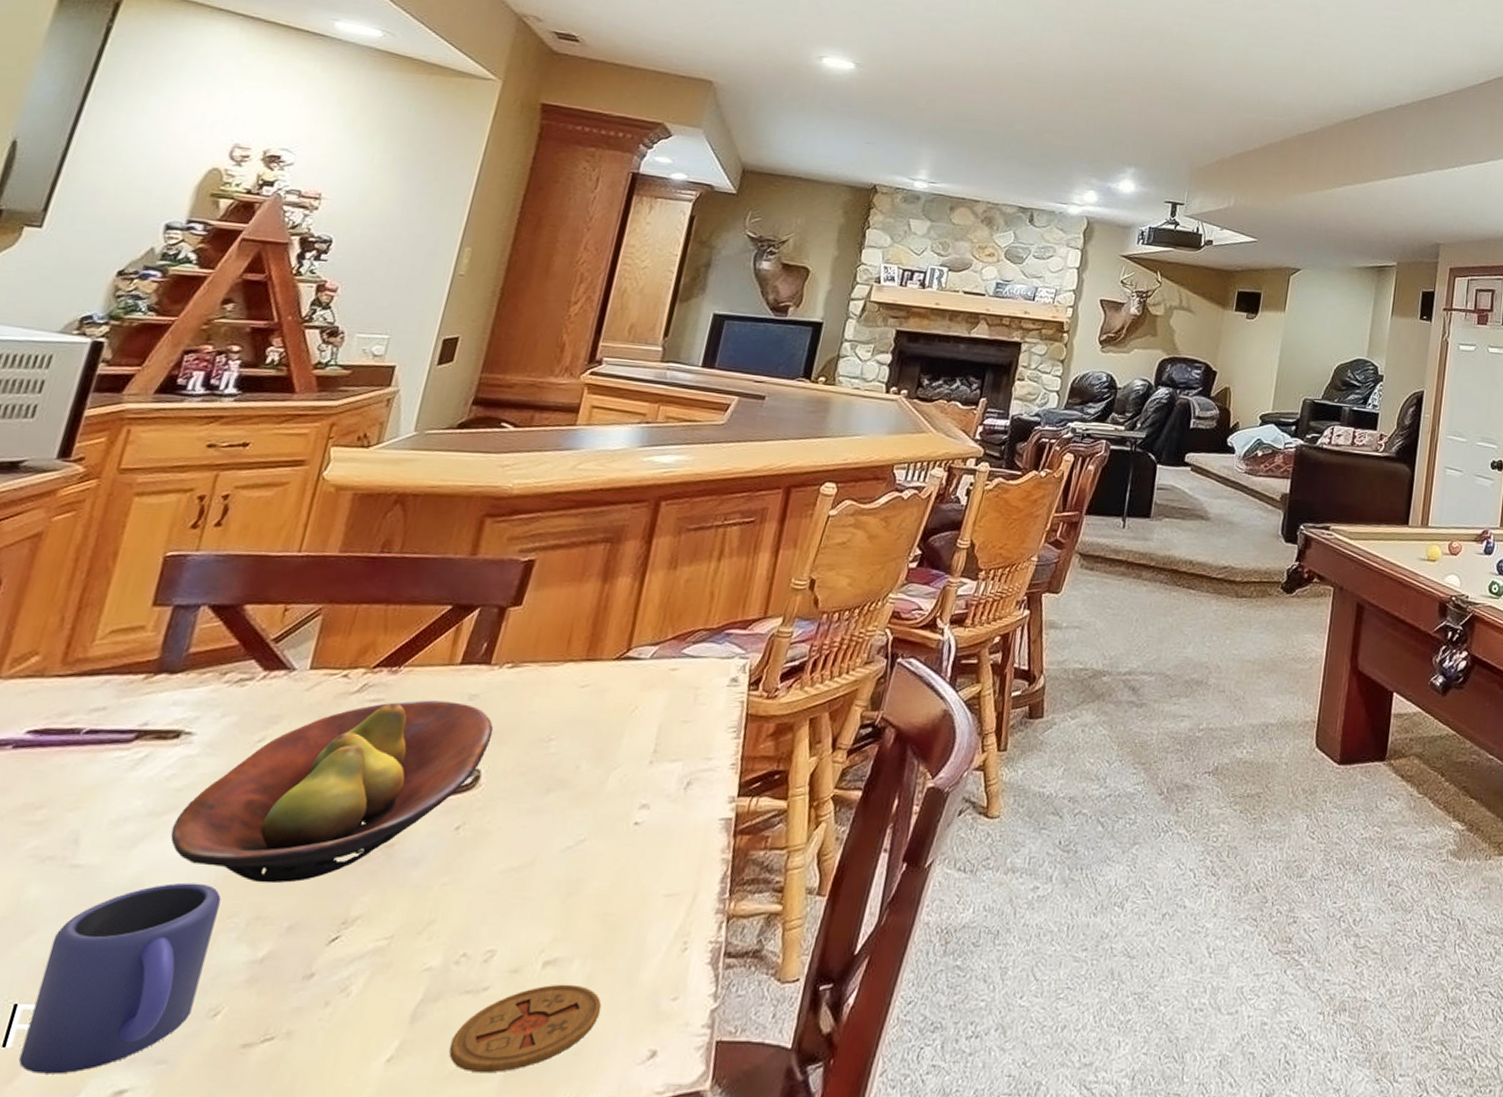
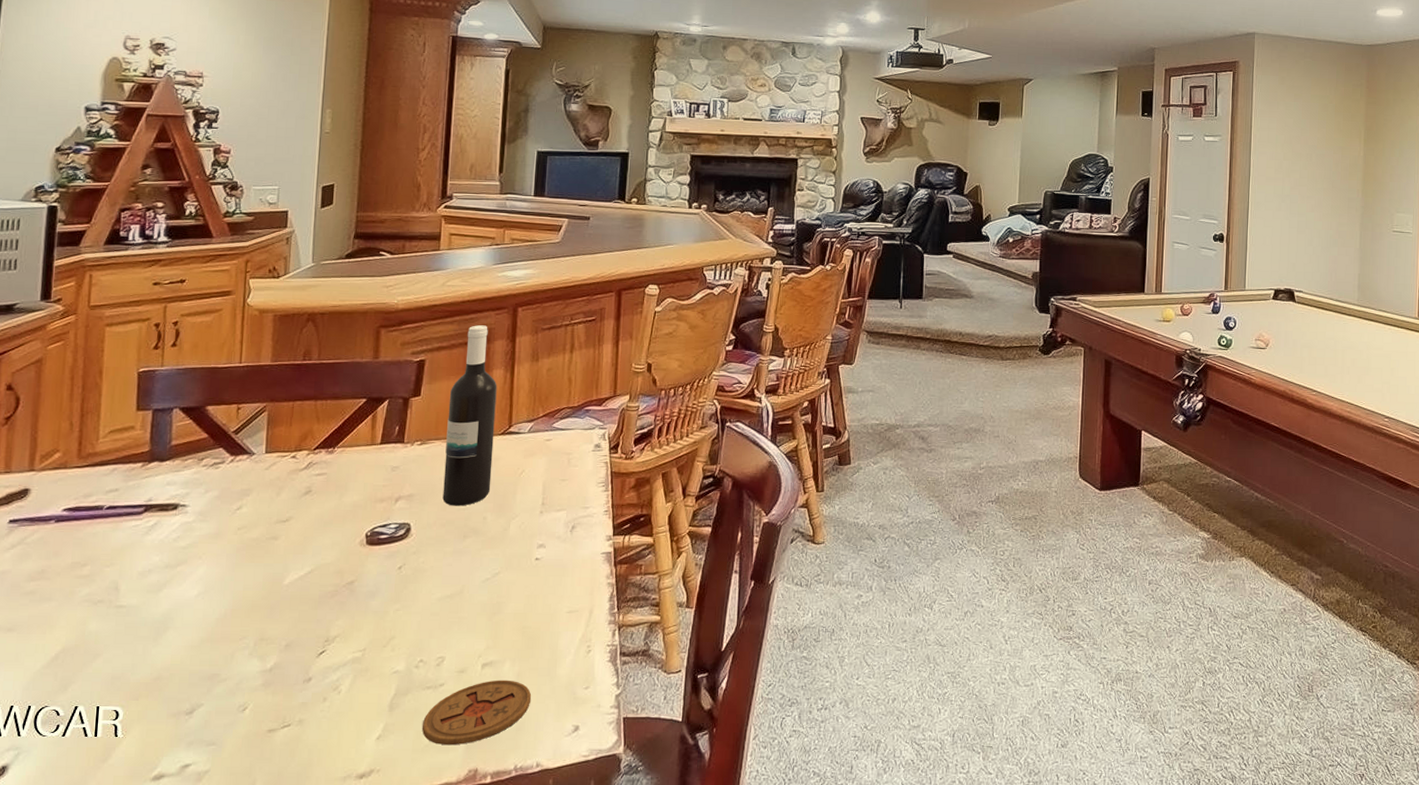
mug: present [18,882,222,1074] -> none [108,615,232,755]
fruit bowl: present [171,700,494,883] -> none [185,472,415,614]
wine bottle: none [527,520,621,750] -> present [442,325,497,506]

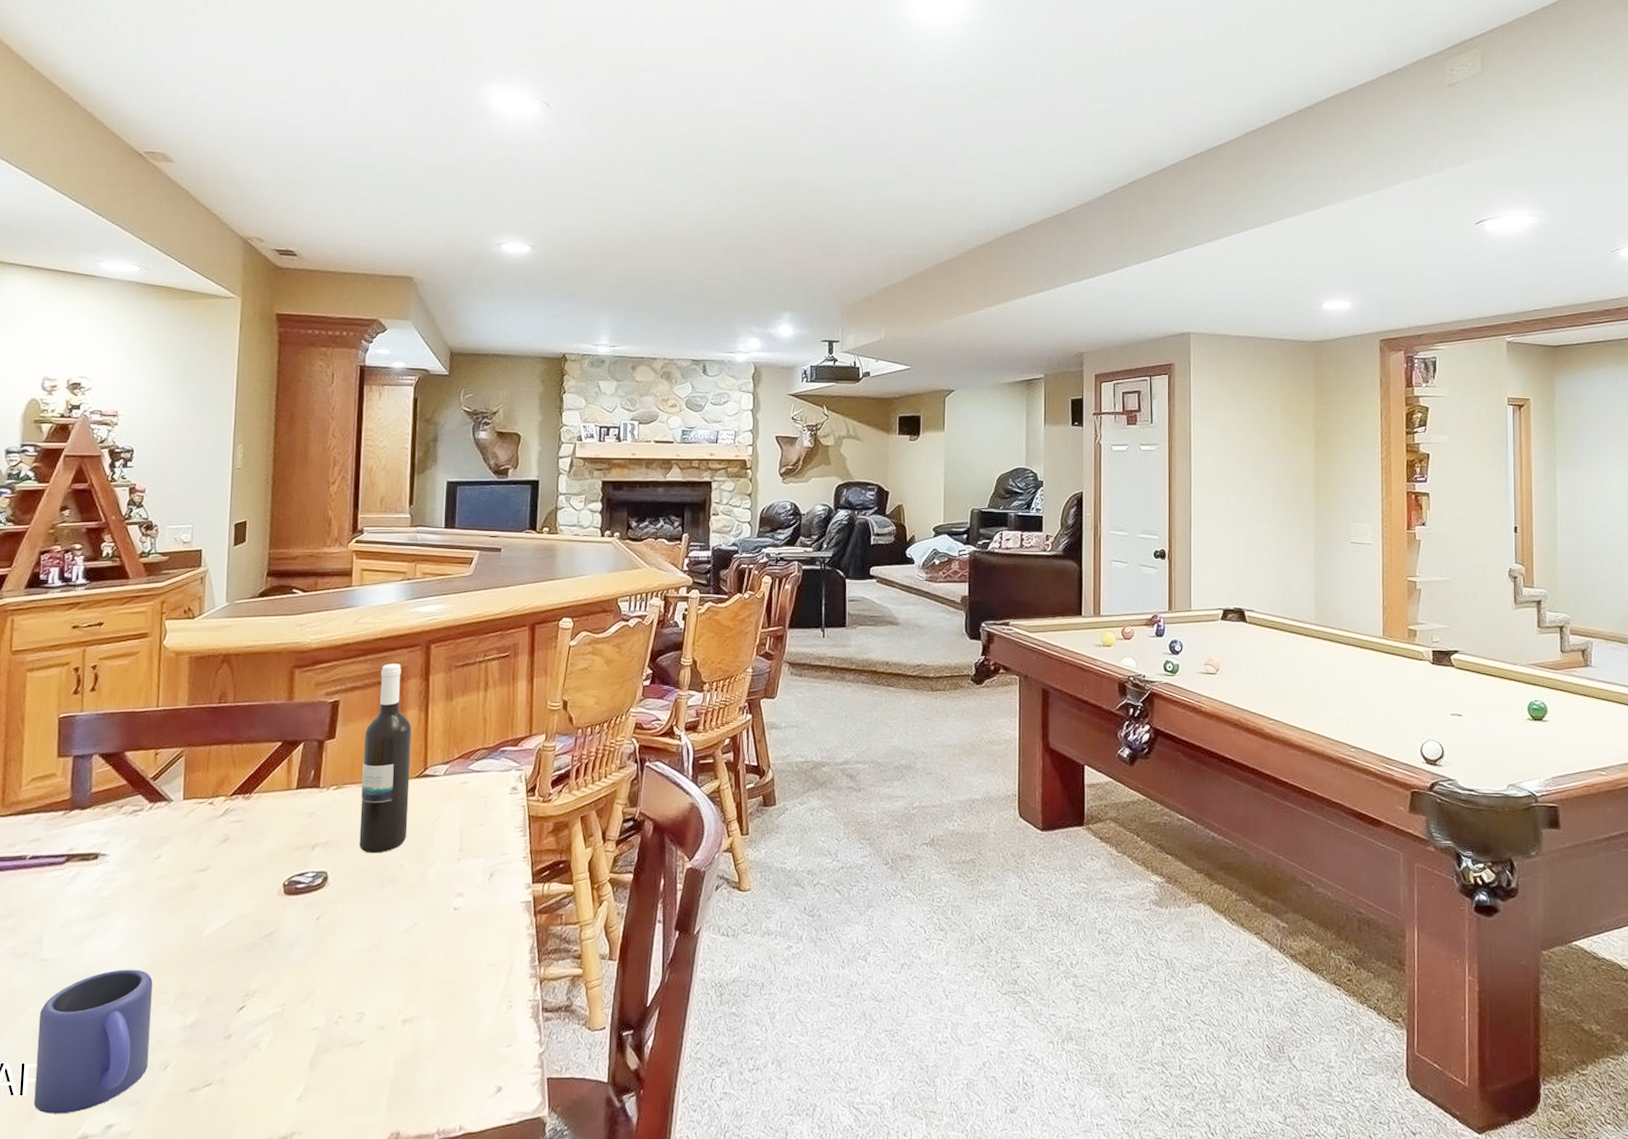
mug: none [108,615,232,755] -> present [34,969,153,1114]
coaster: present [421,680,532,746] -> none [342,1037,453,1107]

